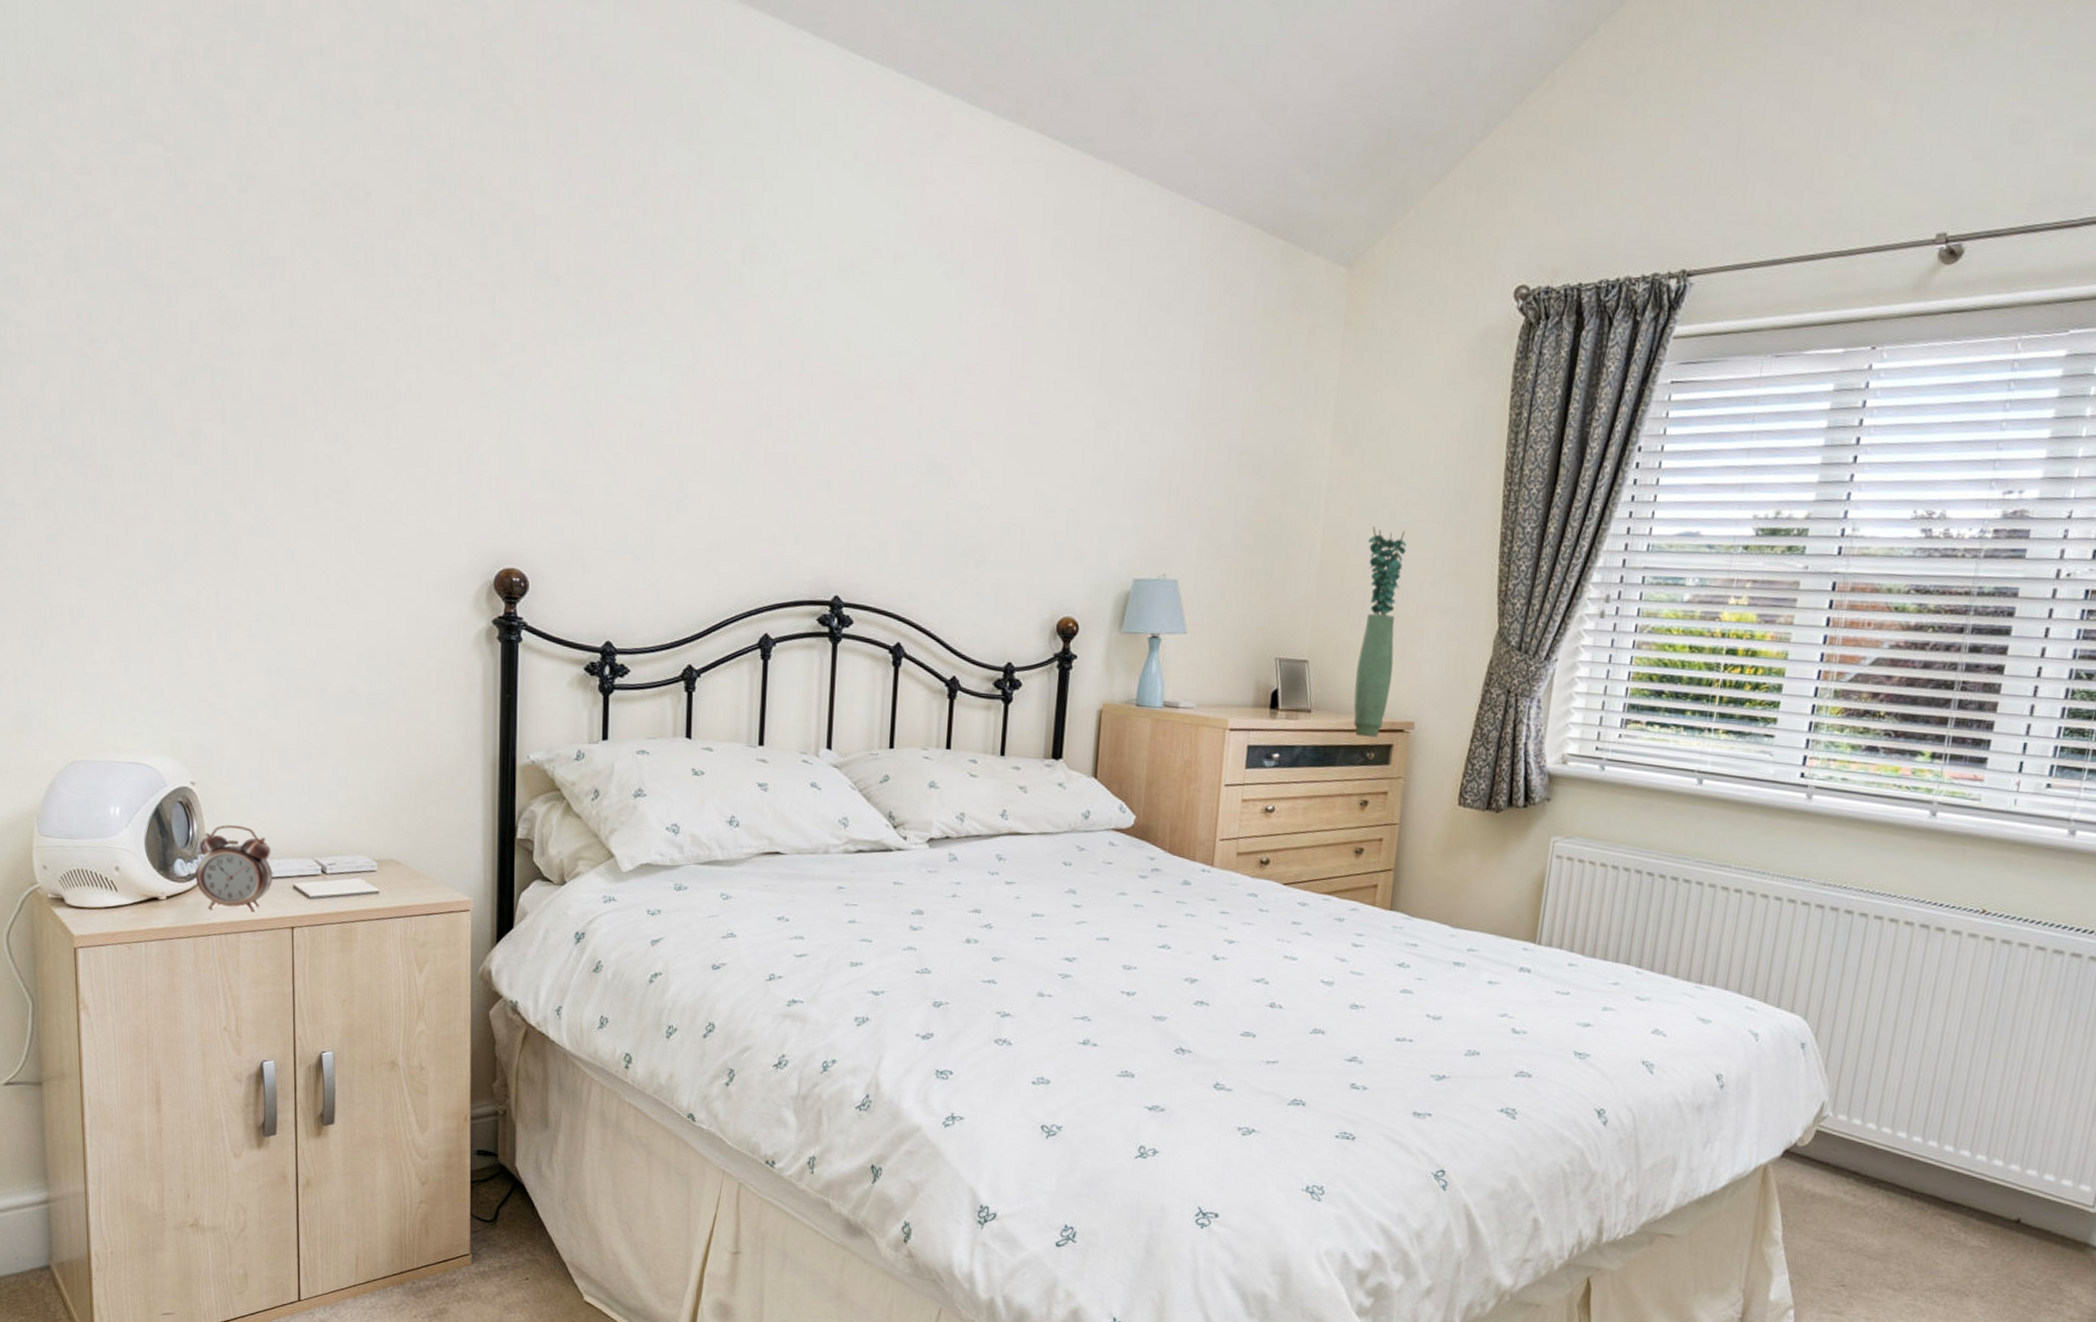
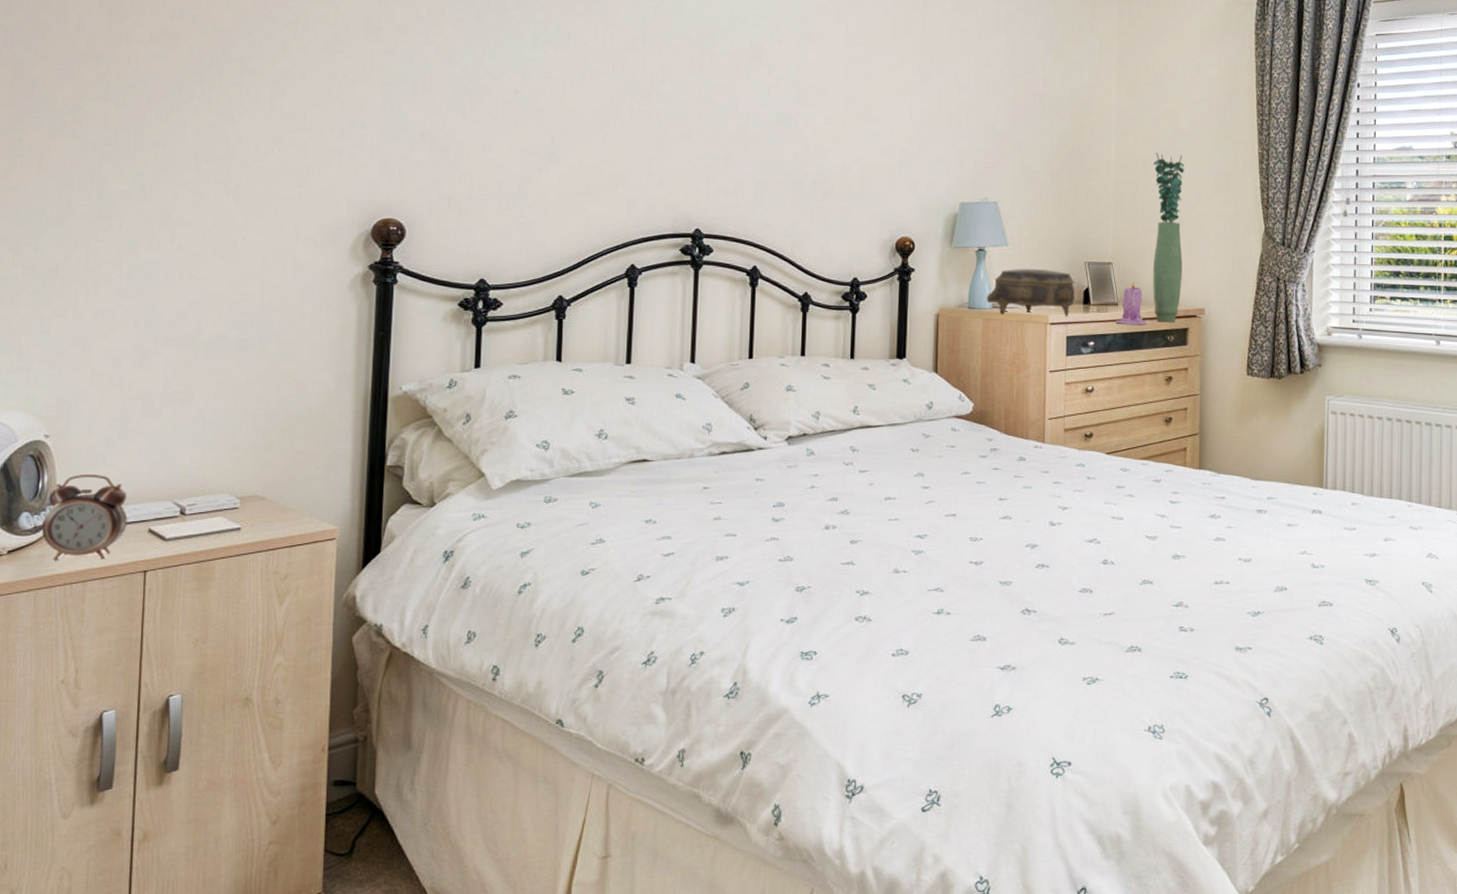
jewelry box: none [1158,661,1264,723] -> present [987,268,1076,317]
candle: none [1306,684,1345,739] -> present [1115,281,1148,326]

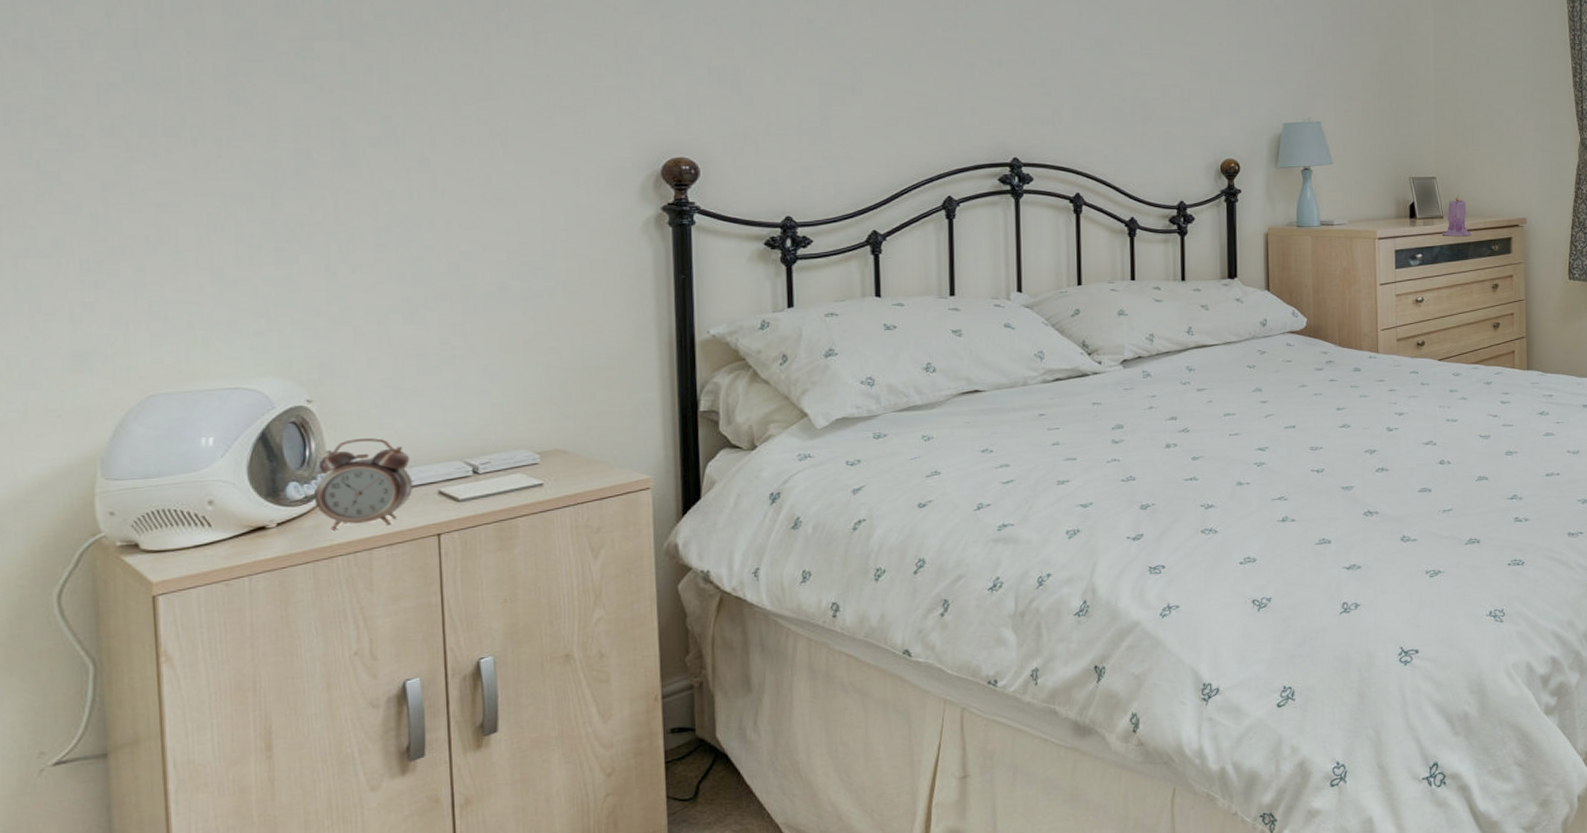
jewelry box: present [987,268,1076,317] -> none [1314,185,1402,232]
vase: present [1152,152,1184,323] -> none [1471,69,1504,233]

